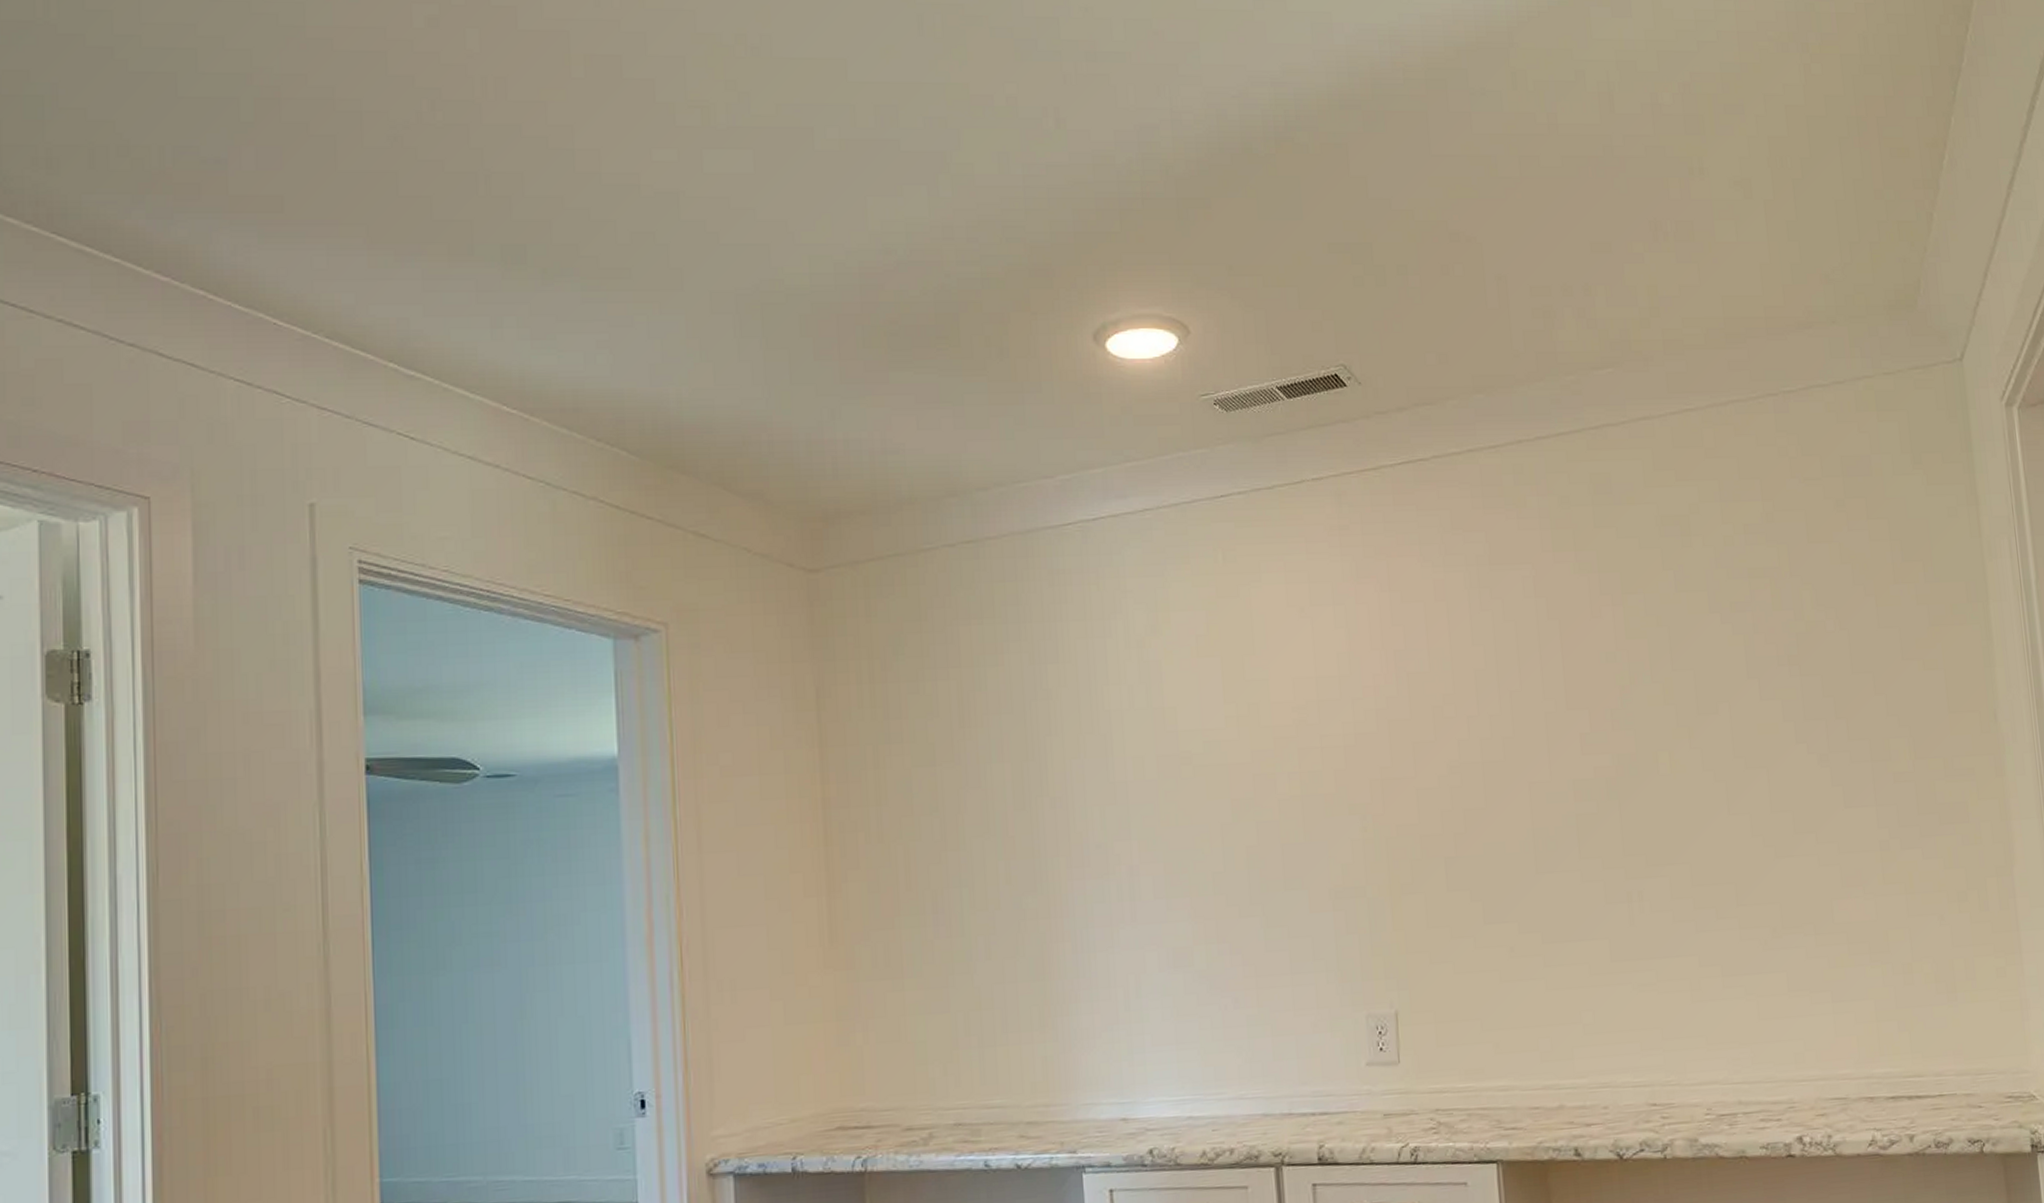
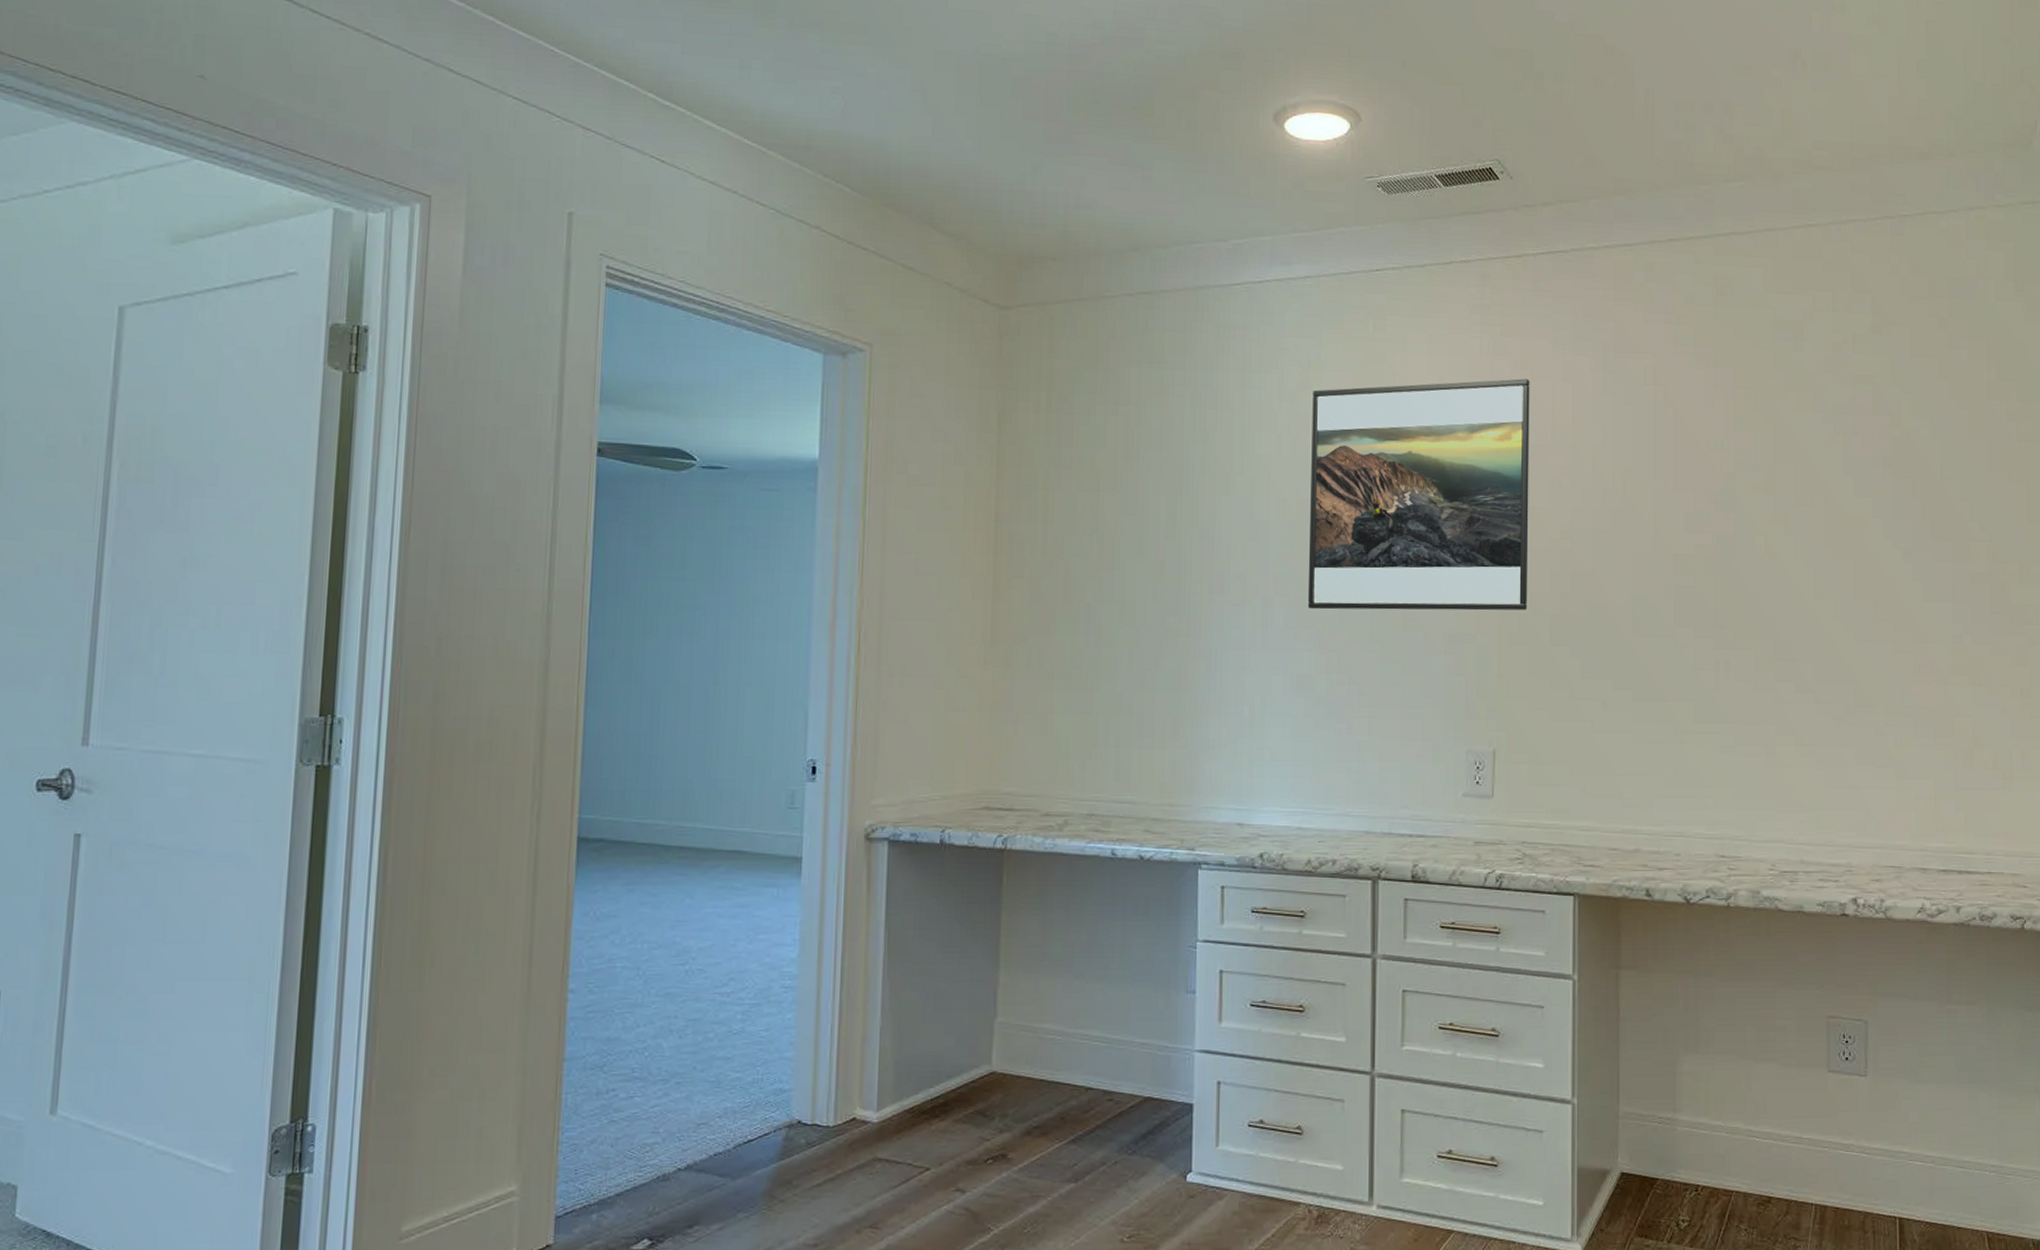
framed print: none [1163,602,1418,875] -> present [1307,378,1530,611]

